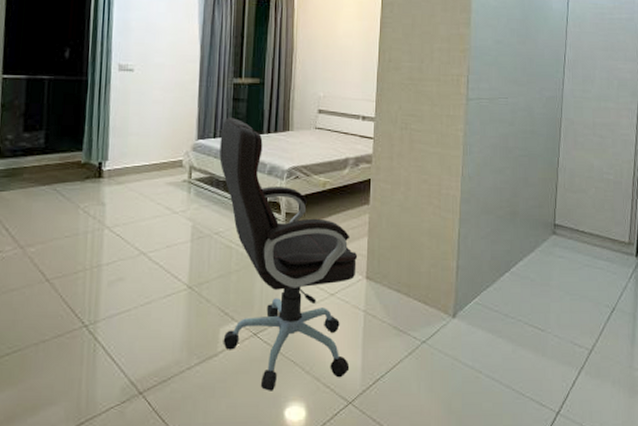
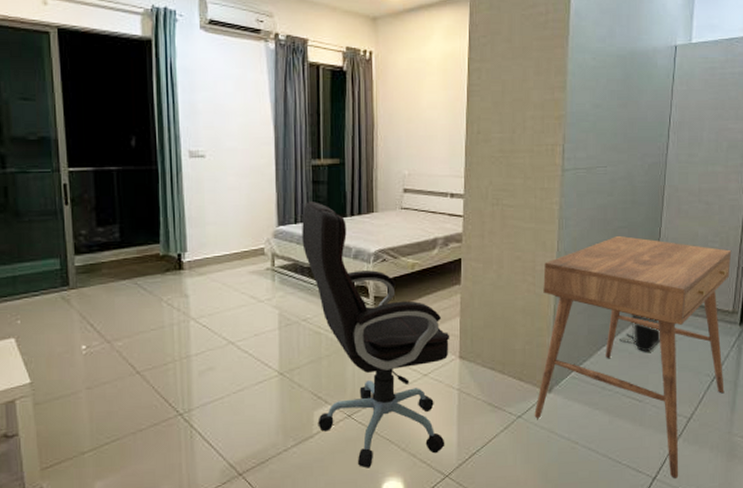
desk: none [439,163,626,414] -> present [534,235,732,478]
backpack: none [521,241,562,280] -> present [620,314,661,352]

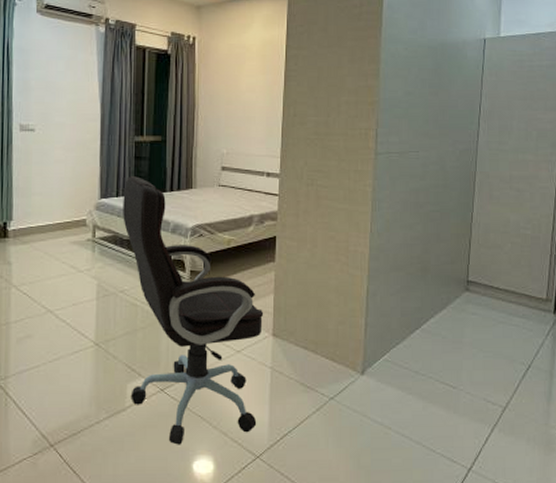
desk: present [534,235,732,478] -> none [347,219,544,470]
backpack: present [620,314,661,352] -> none [433,297,475,337]

